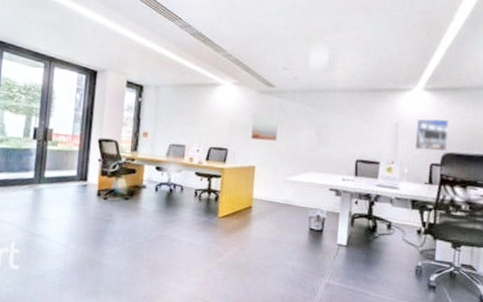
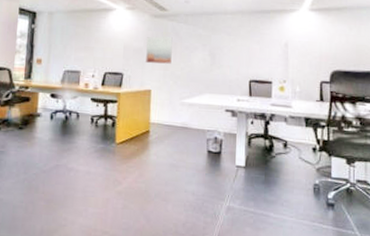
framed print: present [415,119,449,151] -> none [304,38,334,69]

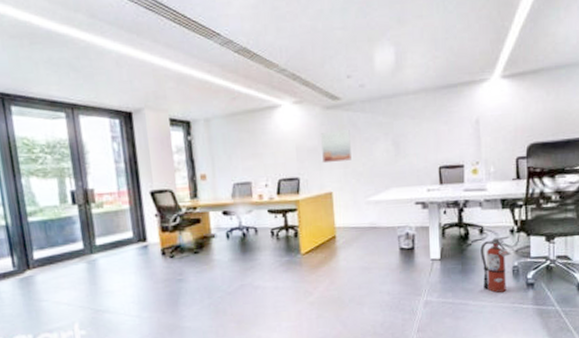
fire extinguisher: none [283,153,313,209] -> present [480,235,511,293]

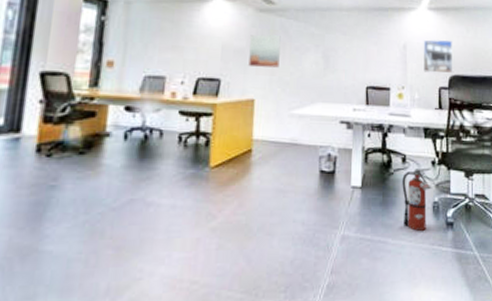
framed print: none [497,107,531,145] -> present [423,39,453,74]

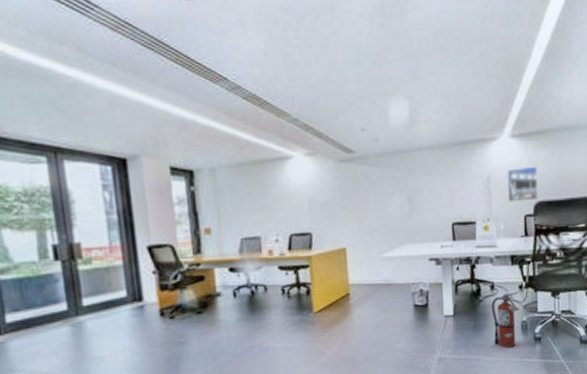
wall art: present [249,35,281,68] -> none [335,184,366,217]

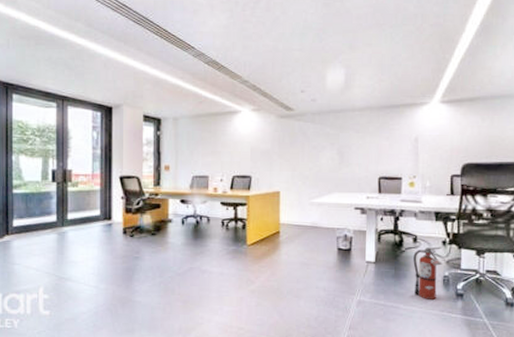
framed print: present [507,166,537,202] -> none [435,130,466,162]

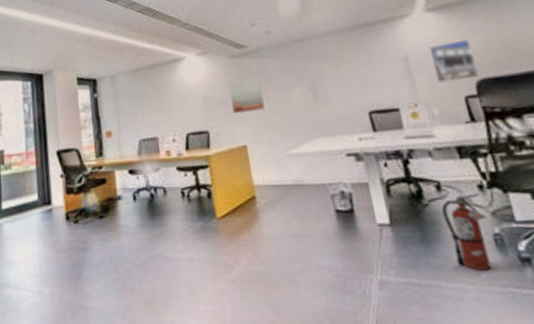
wall art: none [274,137,301,165] -> present [229,77,265,113]
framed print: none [435,130,466,162] -> present [428,39,478,83]

